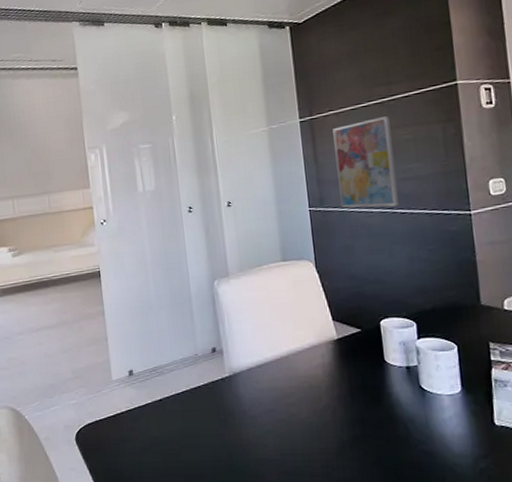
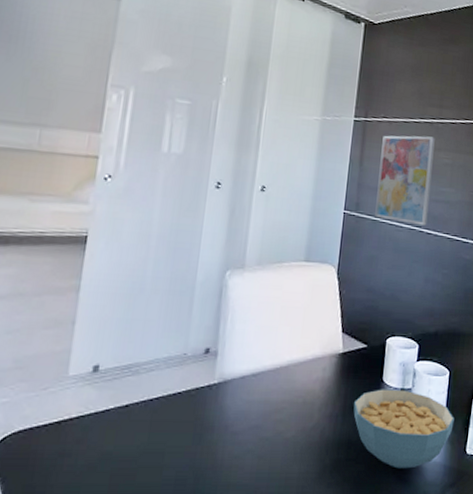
cereal bowl: none [360,367,474,442] -> present [353,389,454,469]

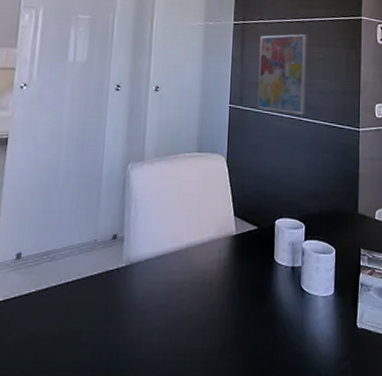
cereal bowl: present [353,389,454,469] -> none [249,267,343,343]

